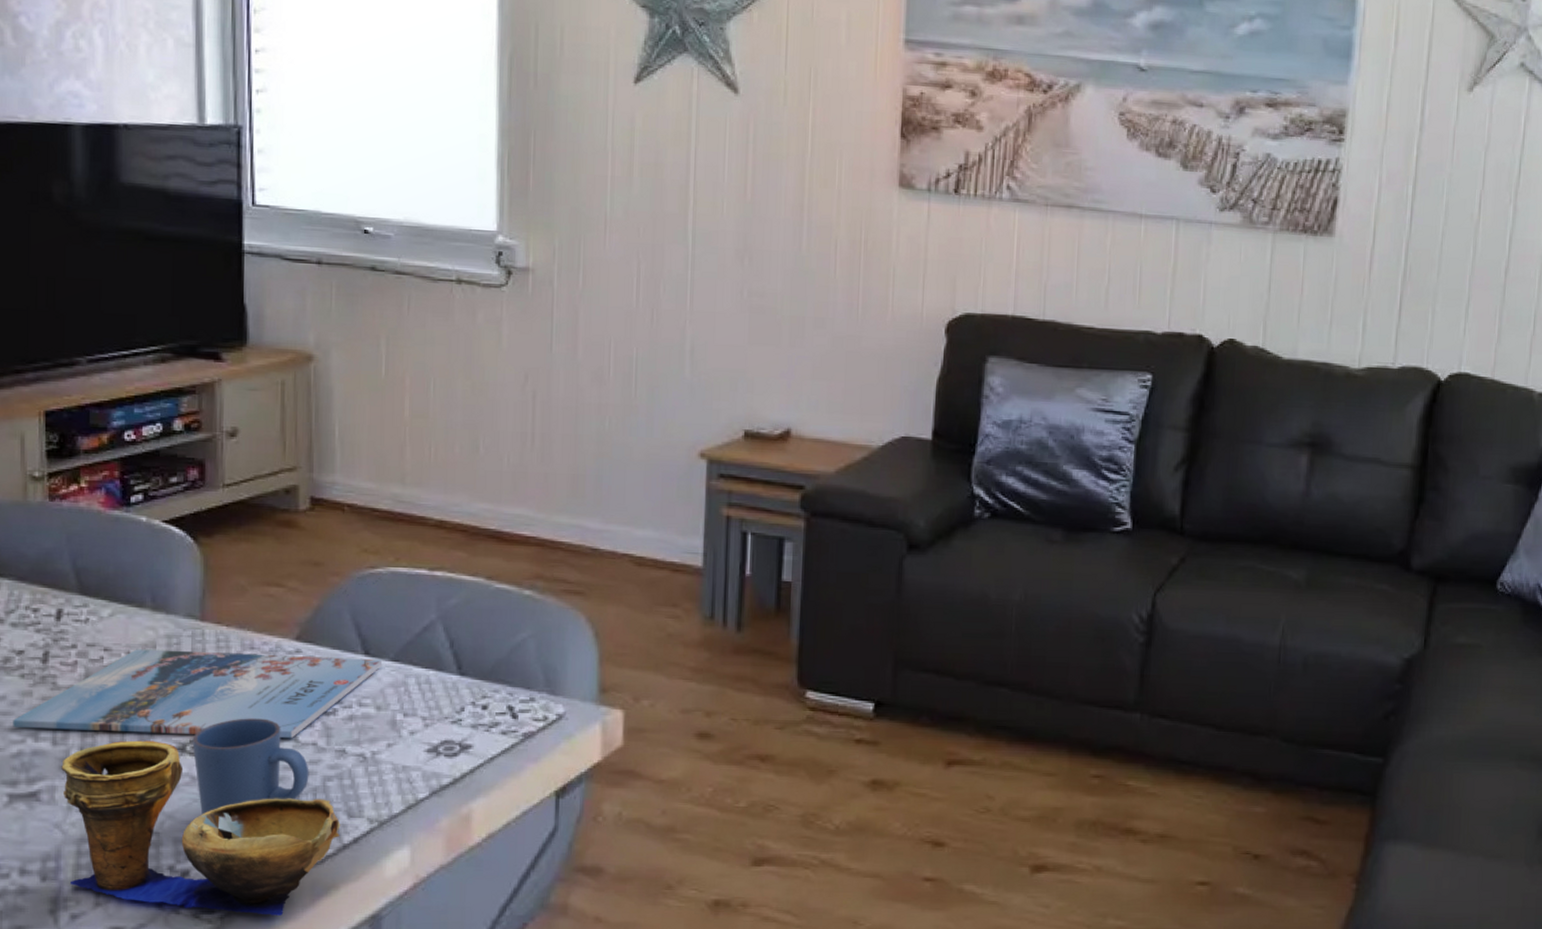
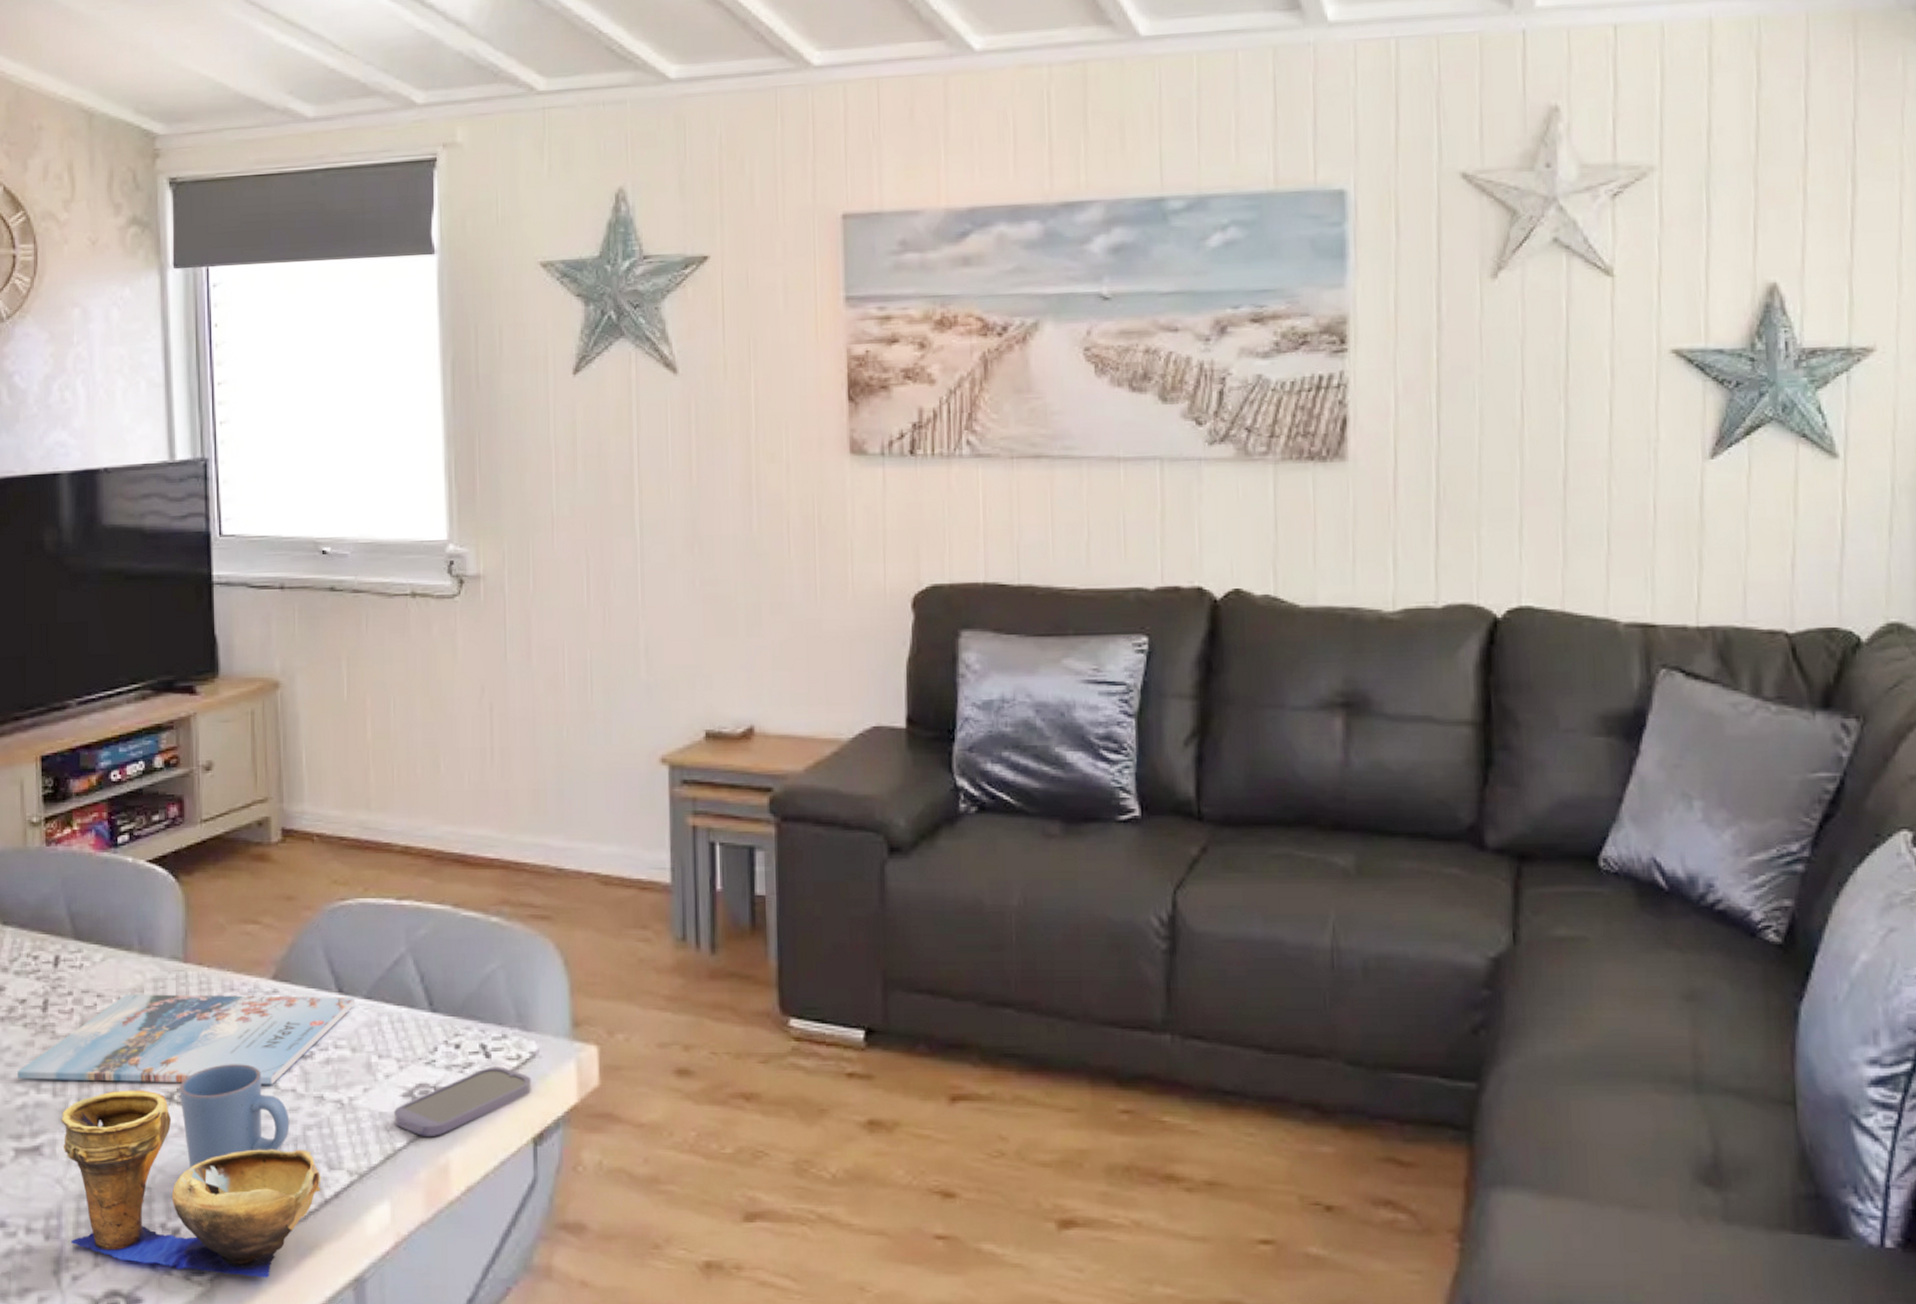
mobile phone: none [416,726,558,789] -> present [393,1066,532,1137]

